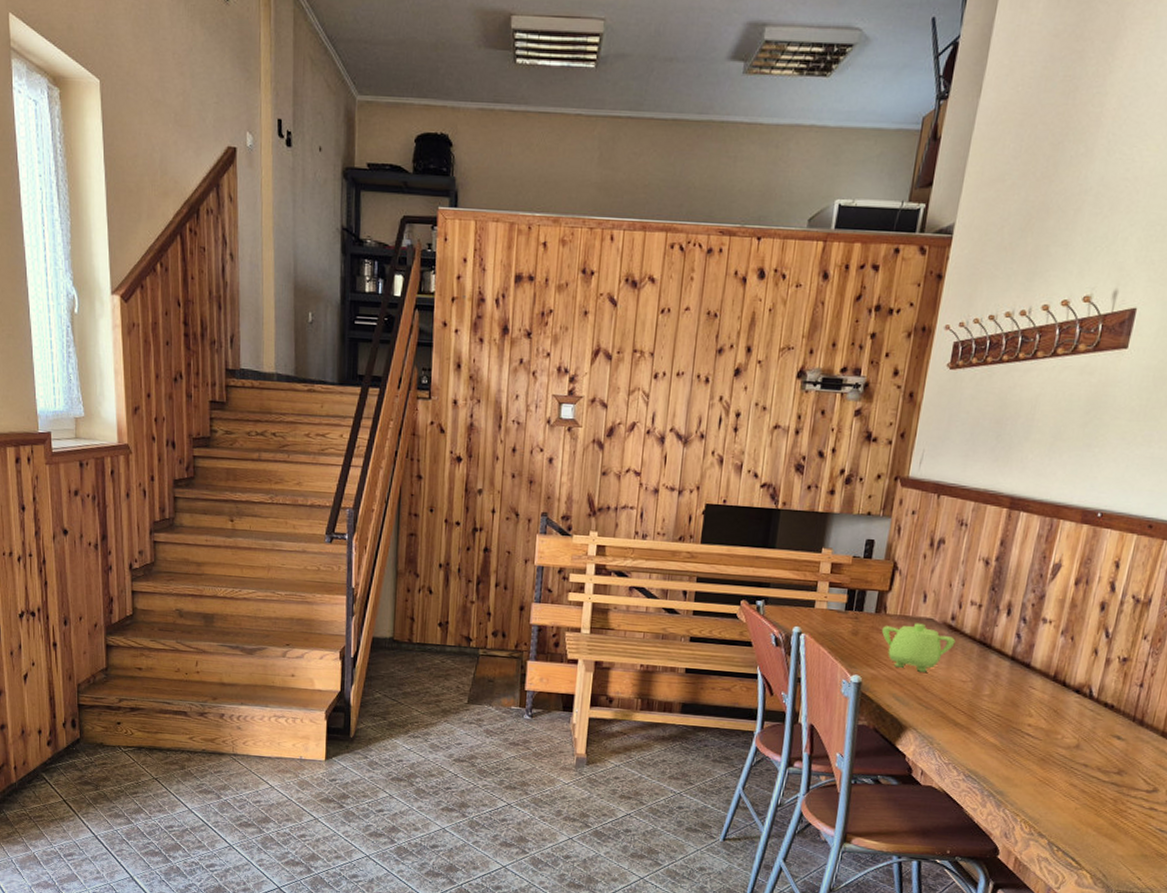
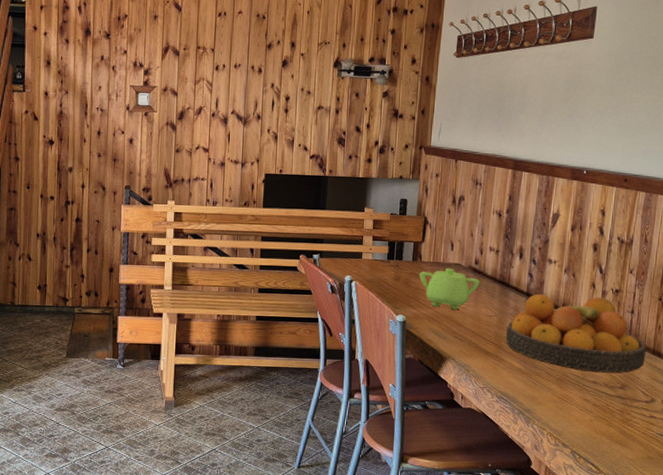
fruit bowl: none [980,658,1155,757] -> present [505,293,647,374]

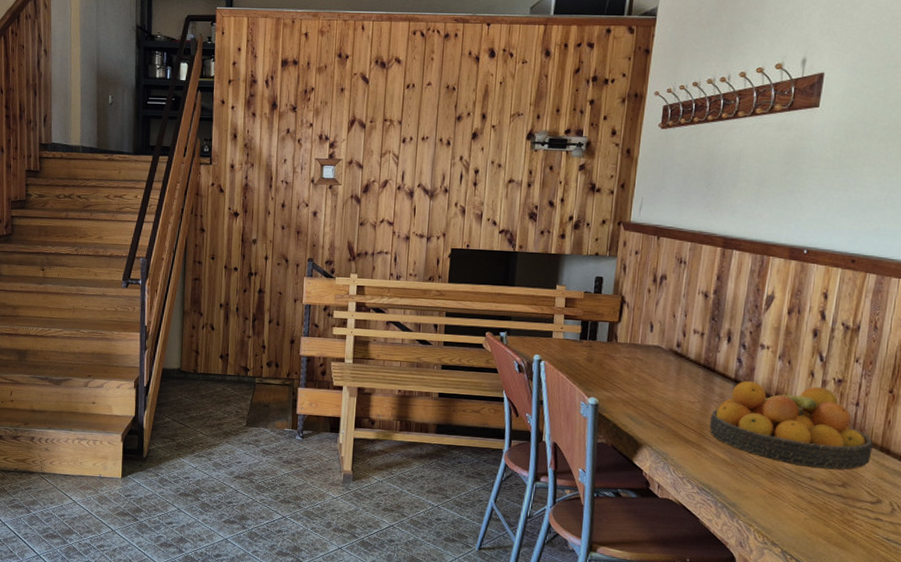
teapot: present [419,268,480,310] -> none [614,350,682,394]

